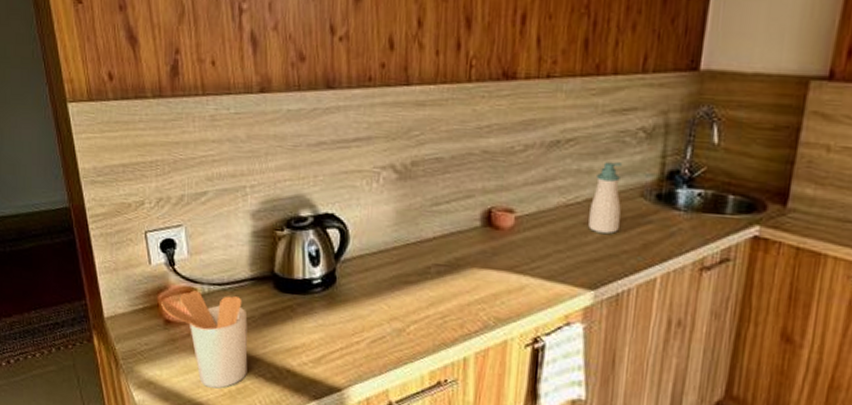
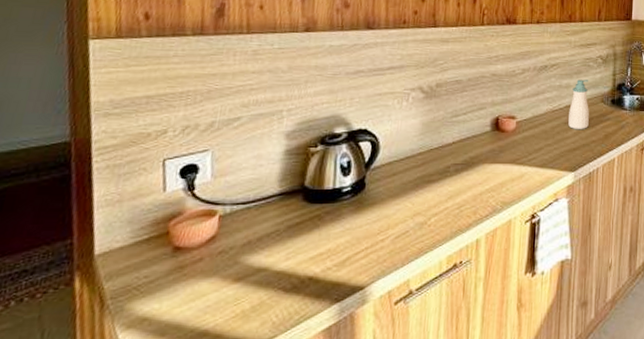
utensil holder: present [161,290,248,389] -> none [172,212,272,311]

